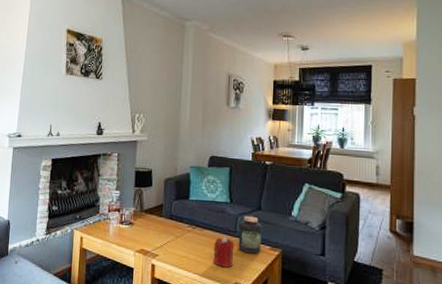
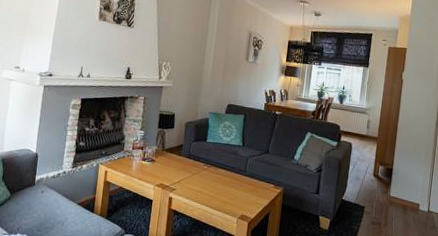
candle: present [213,237,235,268] -> none [224,175,244,202]
jar: present [238,215,262,254] -> none [246,157,268,191]

